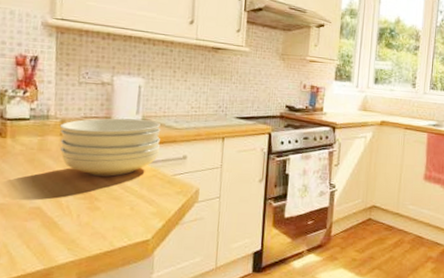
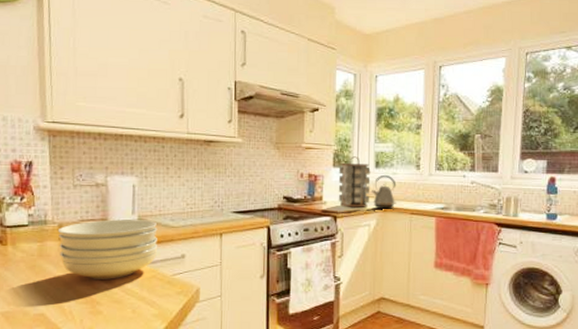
spice rack: none [337,71,370,121] -> present [338,156,371,208]
kettle: none [368,90,393,123] -> present [370,174,397,209]

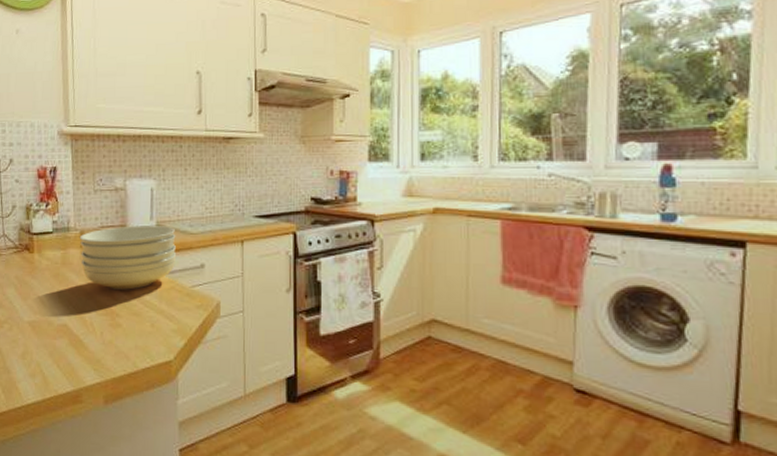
spice rack: present [338,156,371,208] -> none [375,148,415,210]
kettle: present [370,174,397,209] -> none [415,168,449,210]

